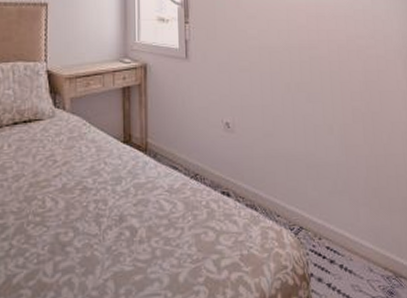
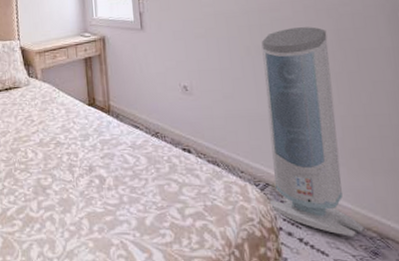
air purifier: none [300,67,383,278] -> present [261,27,365,237]

